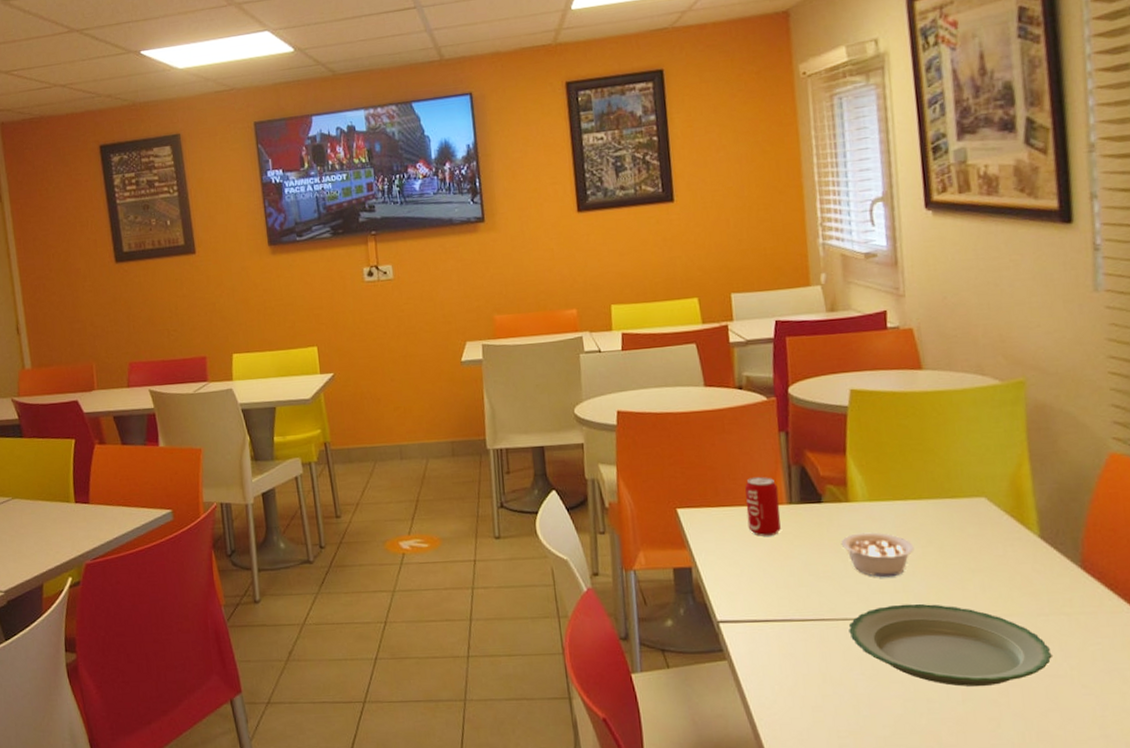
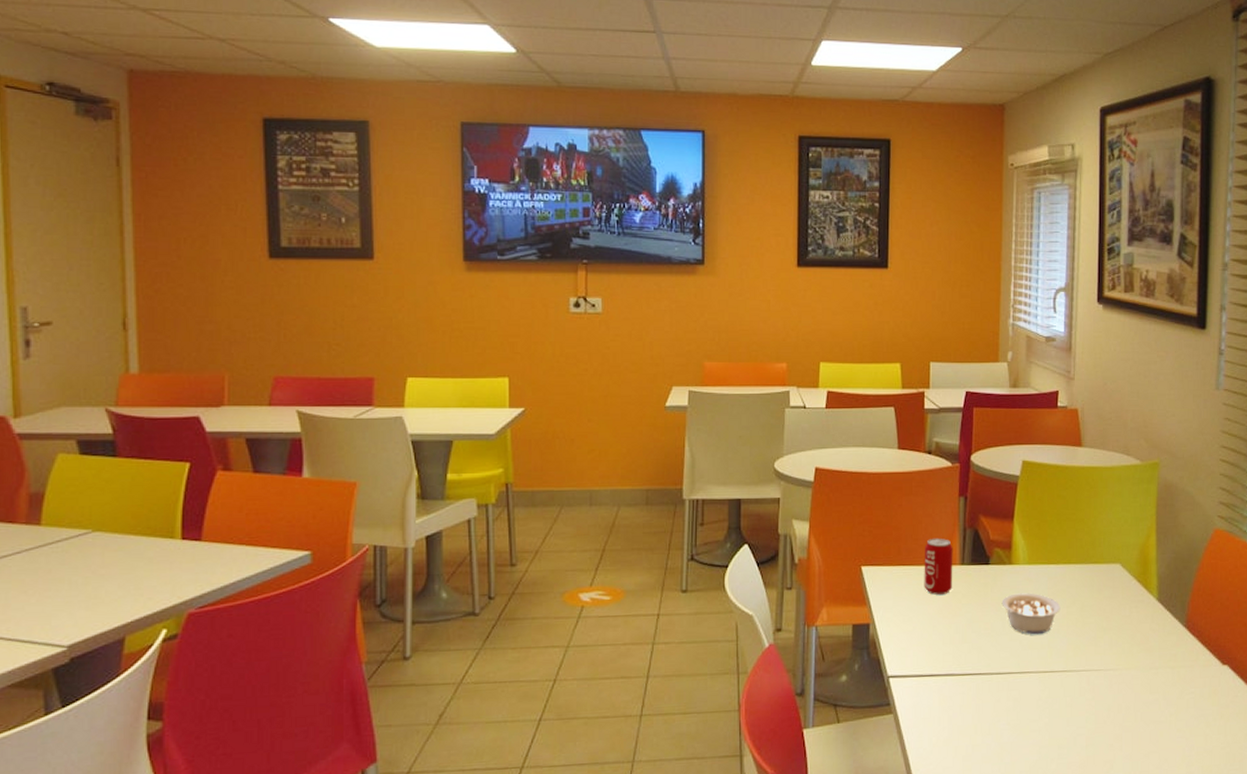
plate: present [848,603,1052,687] -> none [1000,658,1157,733]

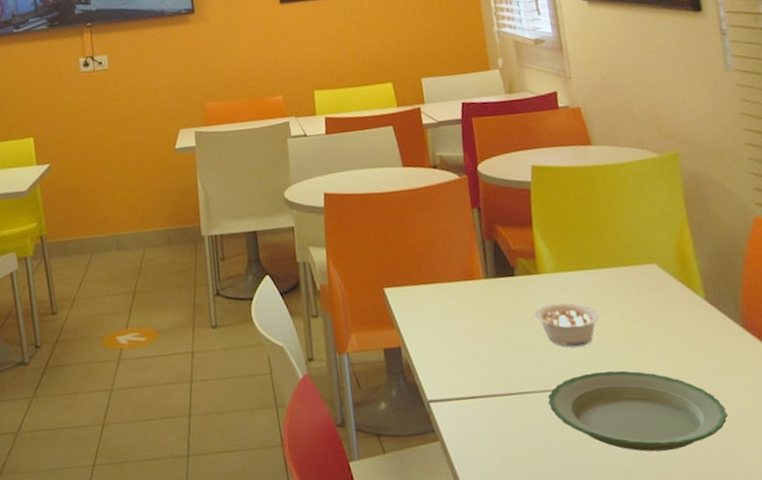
beverage can: present [924,537,953,595] -> none [445,252,480,312]
plate: none [1000,658,1157,733] -> present [547,370,728,452]

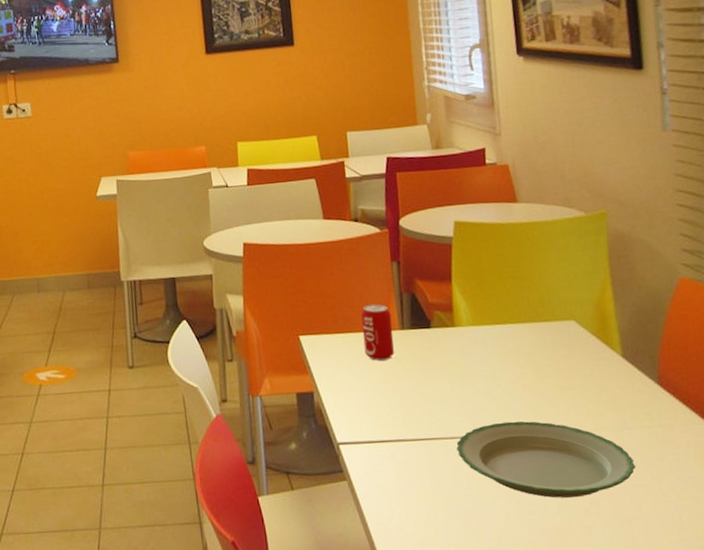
beverage can: none [445,252,480,312] -> present [361,304,394,361]
legume: present [534,302,600,347] -> none [448,354,513,397]

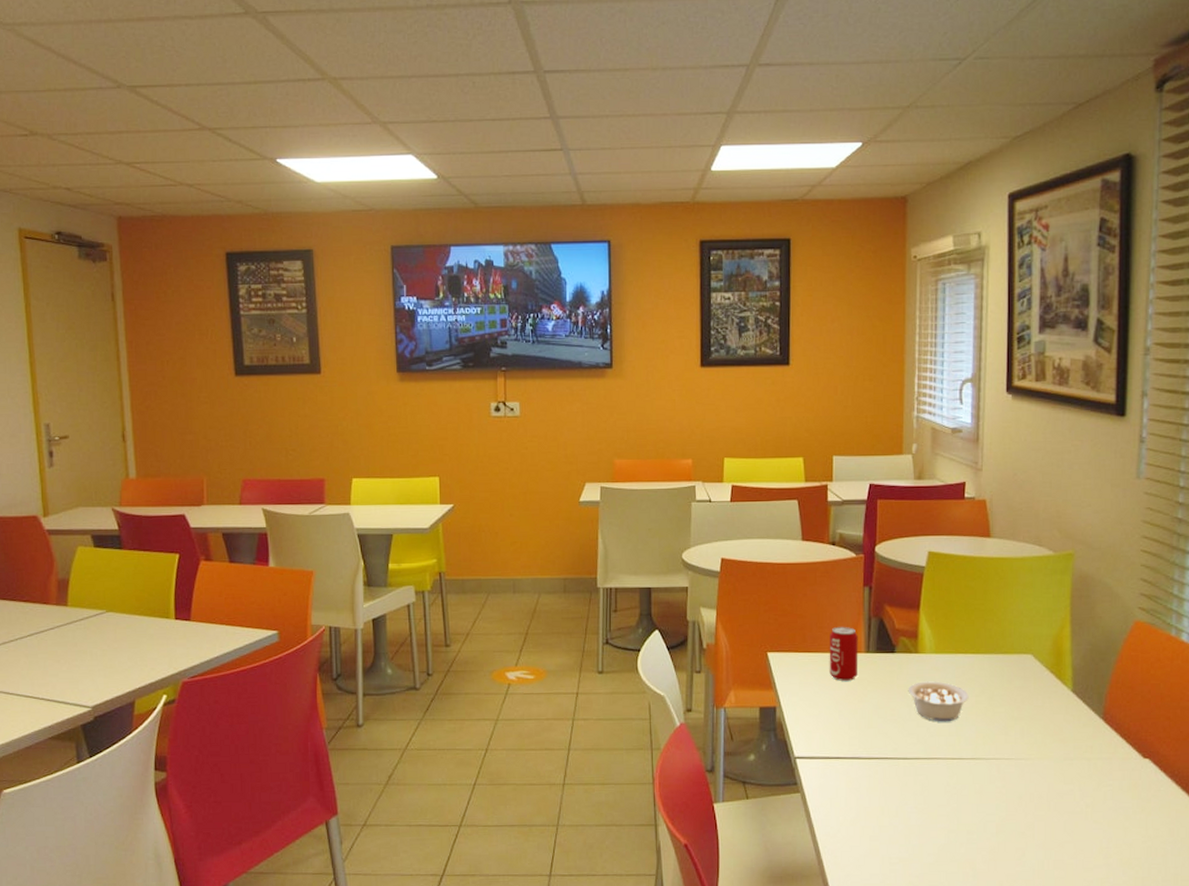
legume: none [448,354,513,397] -> present [908,681,969,722]
plate: present [456,421,635,498] -> none [907,746,1072,820]

